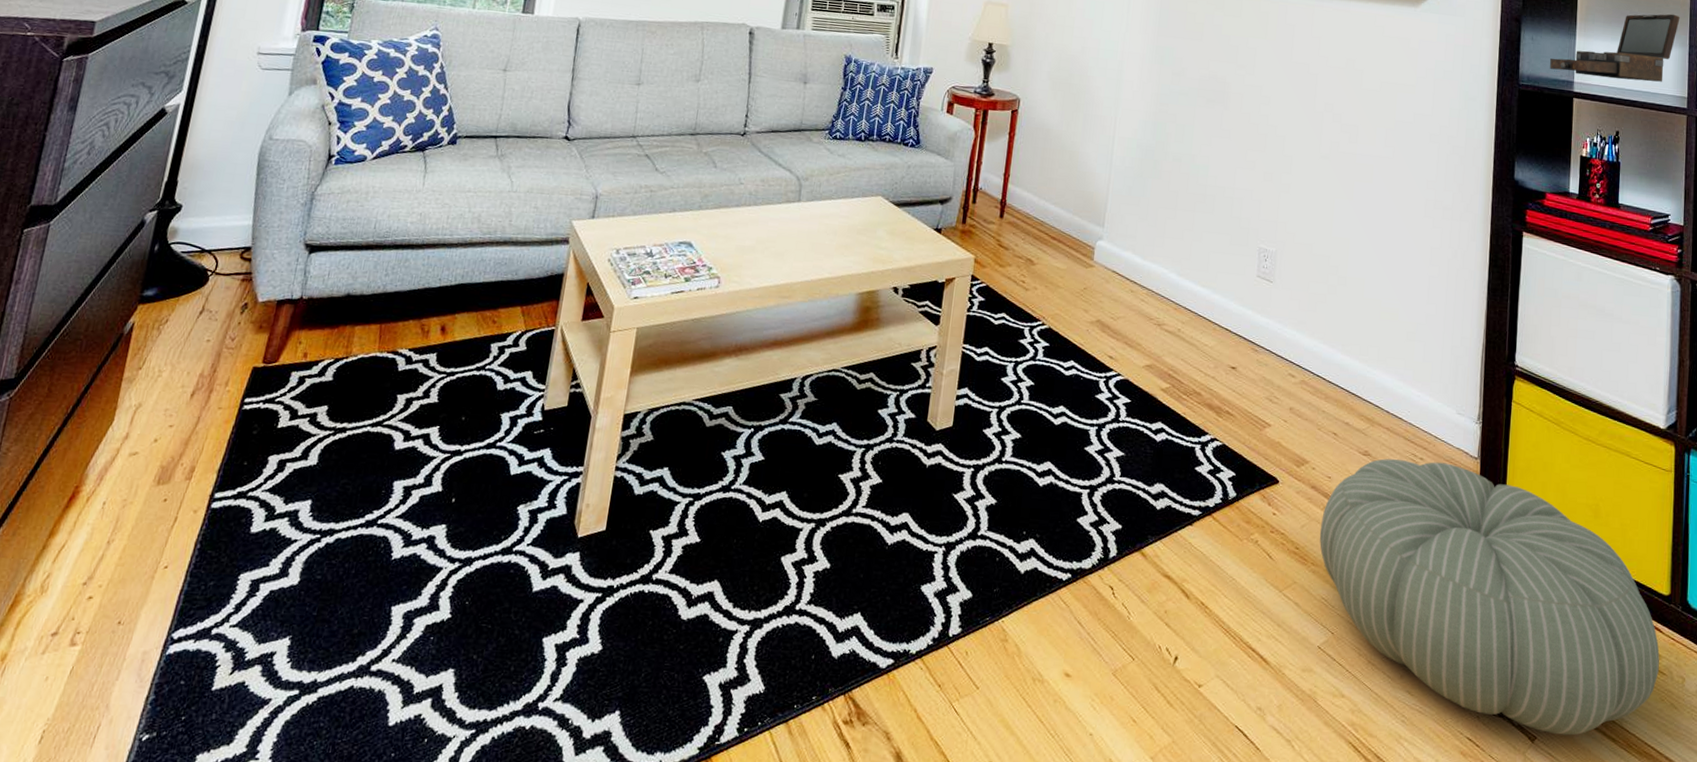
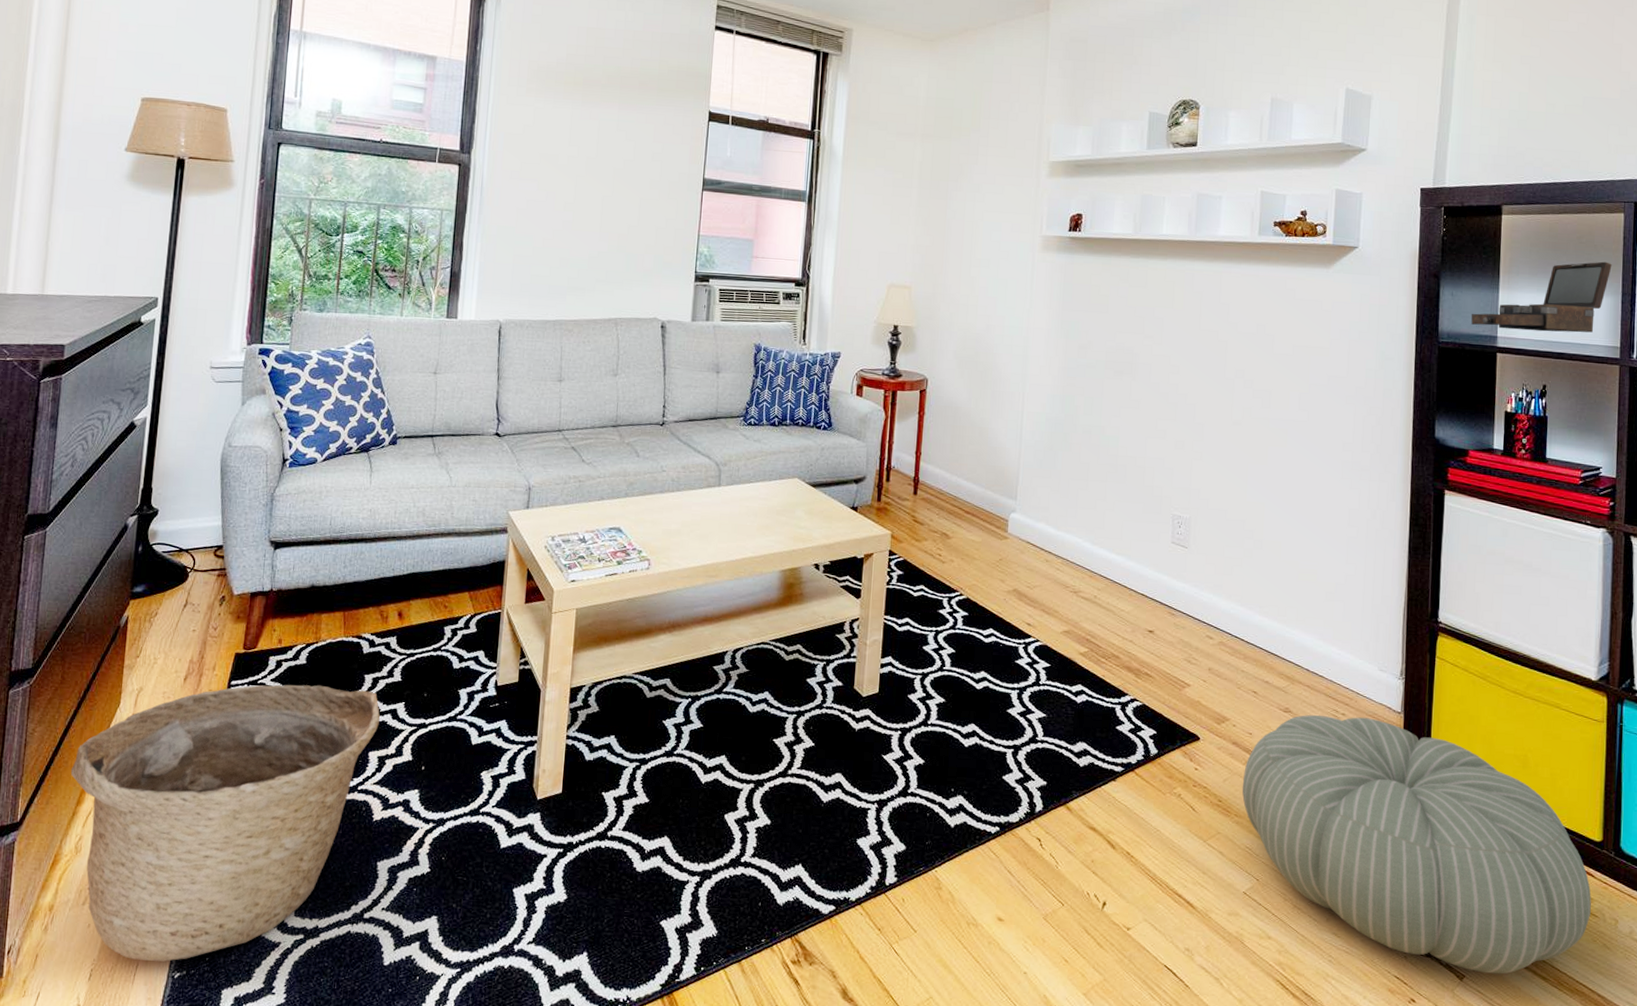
basket: none [46,403,411,721] -> present [70,684,381,962]

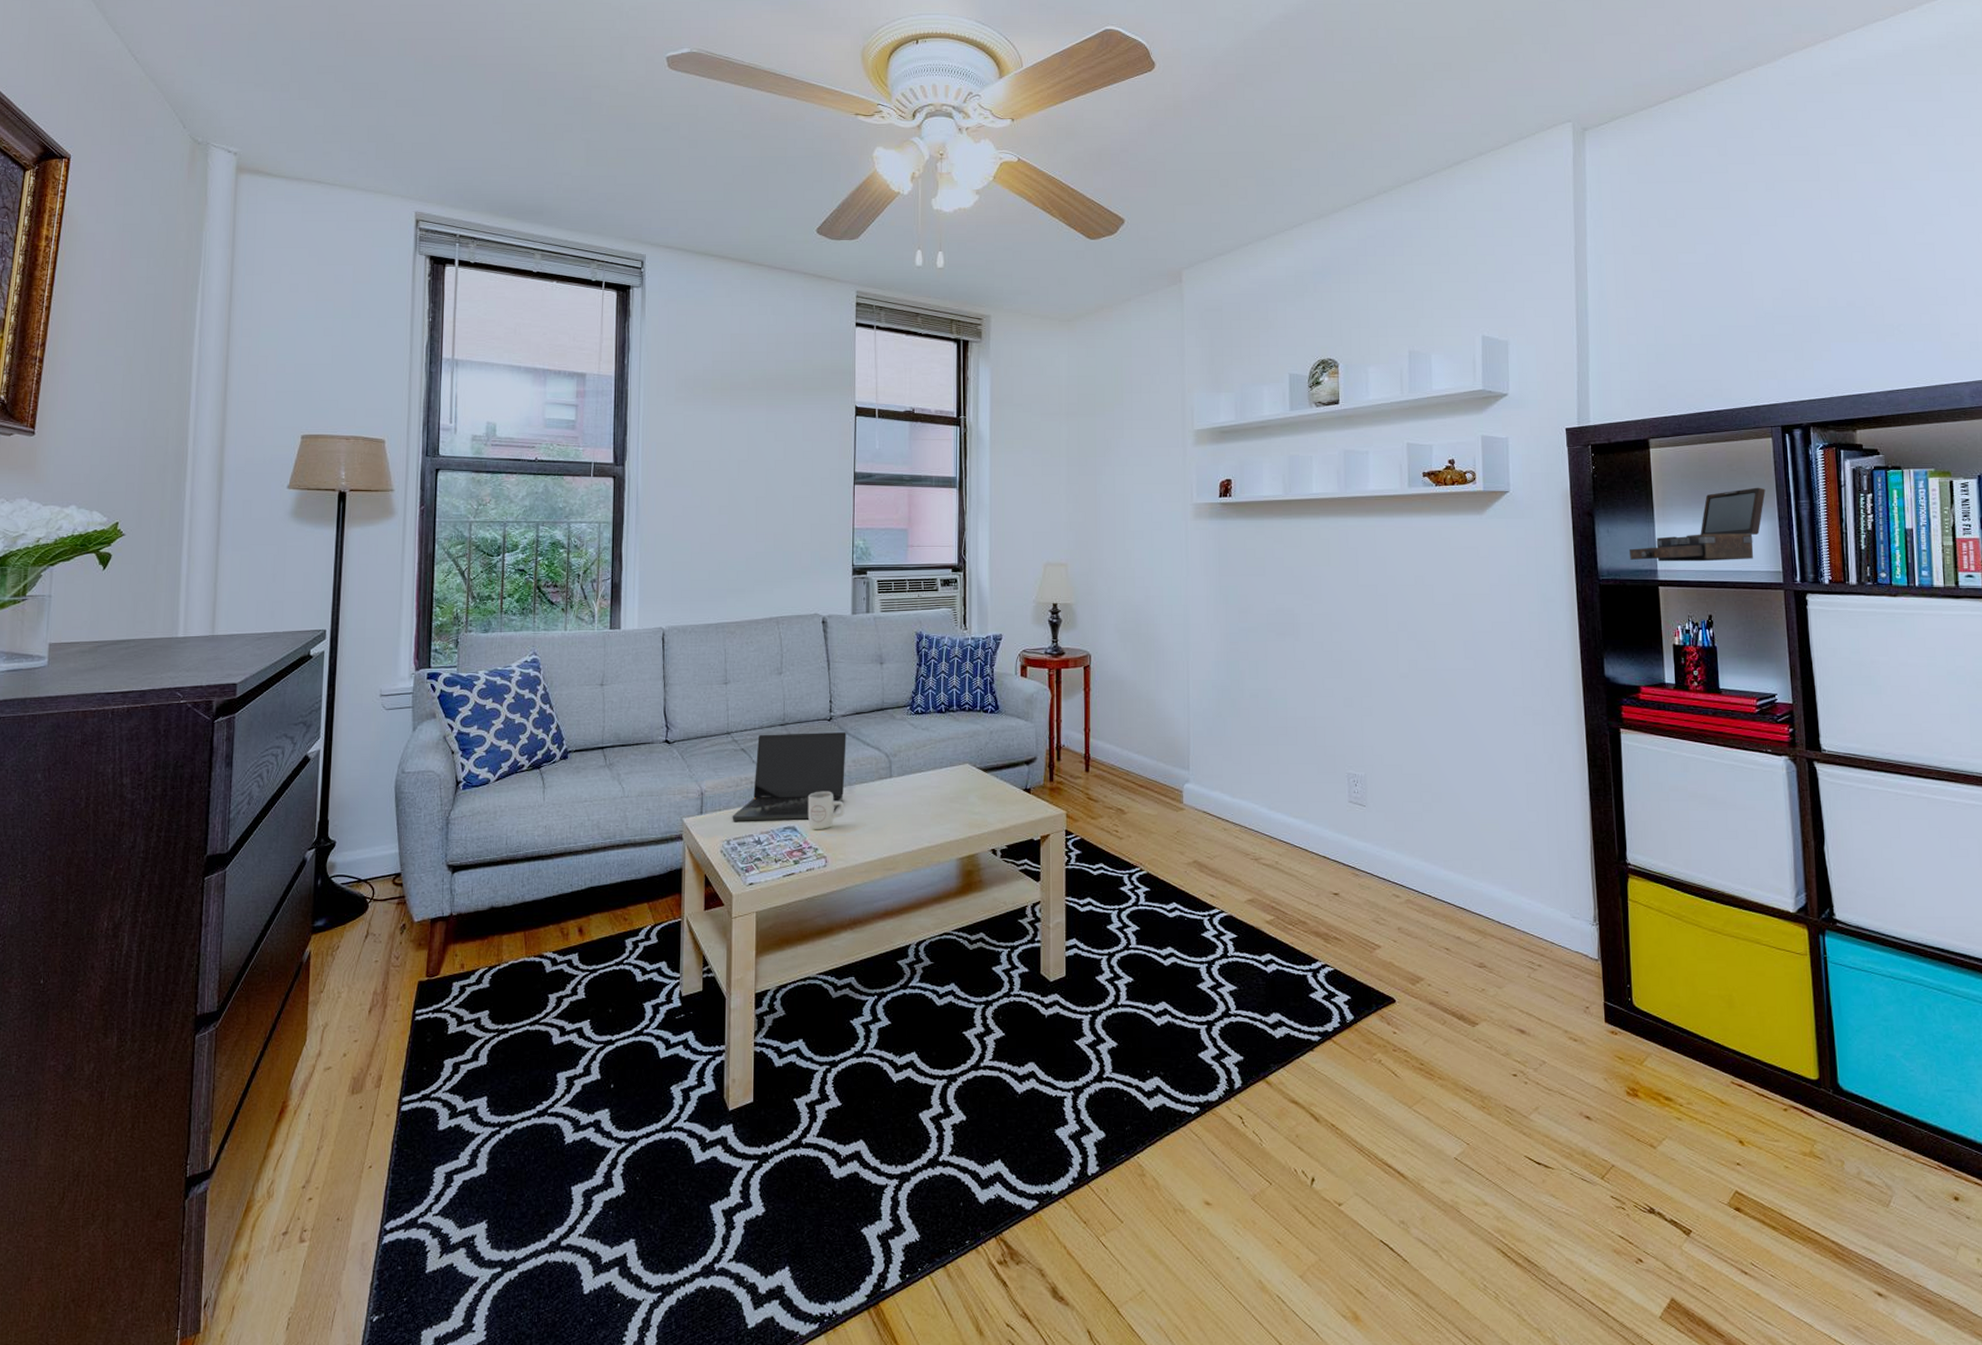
basket: present [70,684,381,962] -> none [259,1008,567,1305]
laptop: none [558,434,678,522] -> present [732,732,846,821]
mug: none [633,494,672,532] -> present [807,791,845,829]
pouf: present [1242,715,1591,974] -> none [1443,967,1815,1227]

